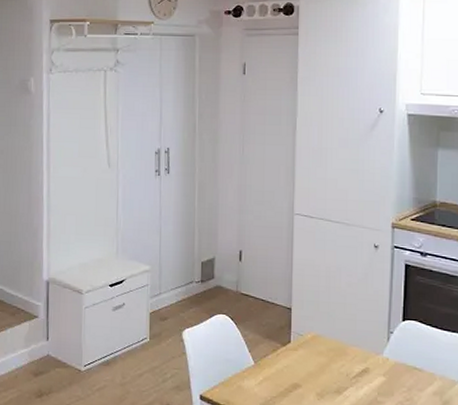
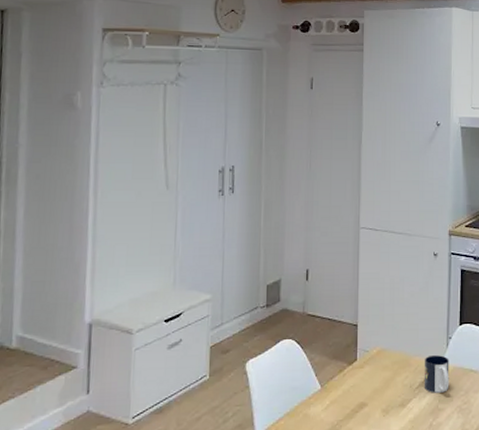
mug: none [361,347,390,386] -> present [424,355,449,393]

